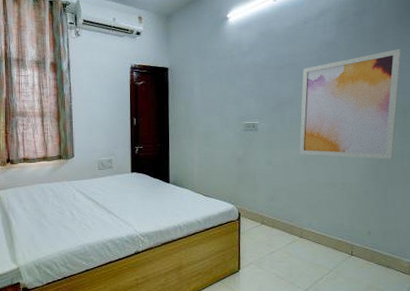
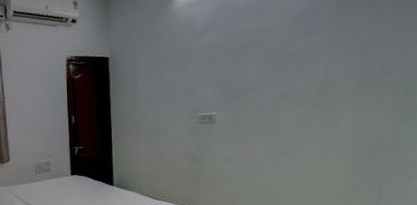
wall art: present [299,49,402,160] -> none [266,12,403,151]

